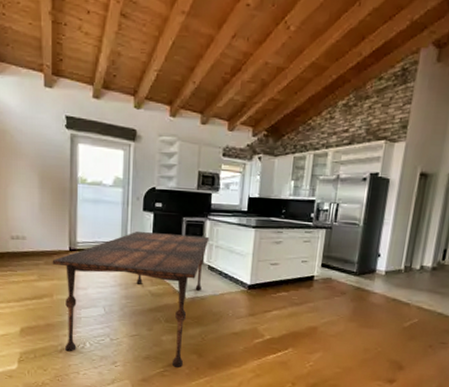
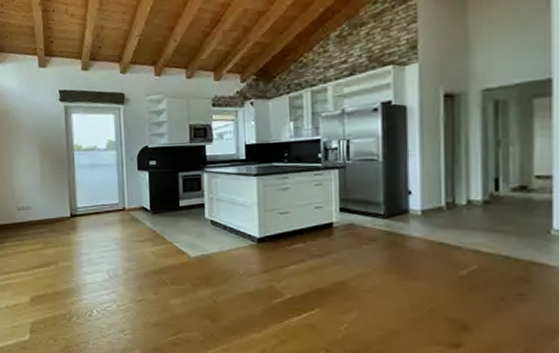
dining table: present [52,230,210,368] -> none [55,190,209,335]

